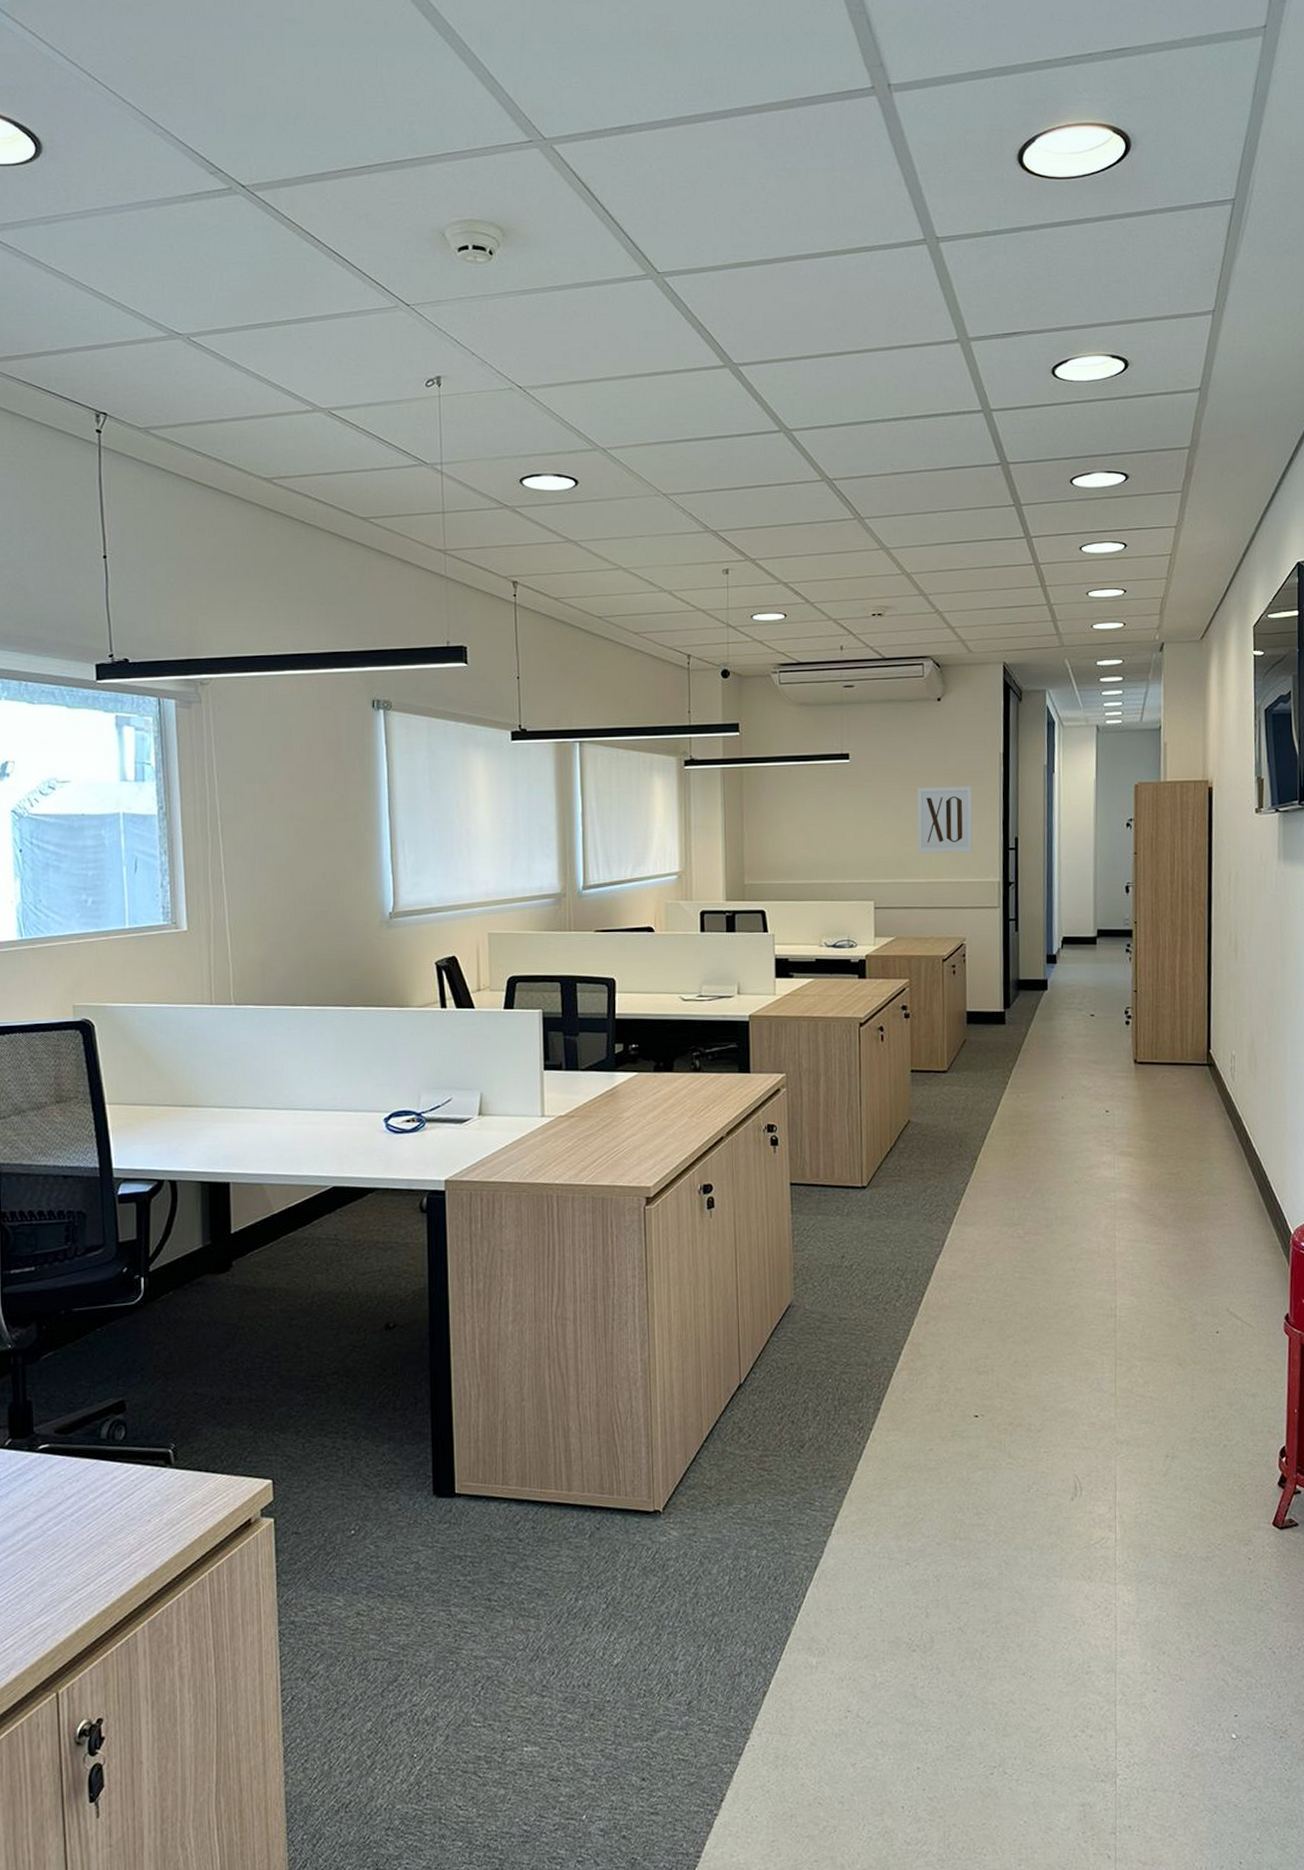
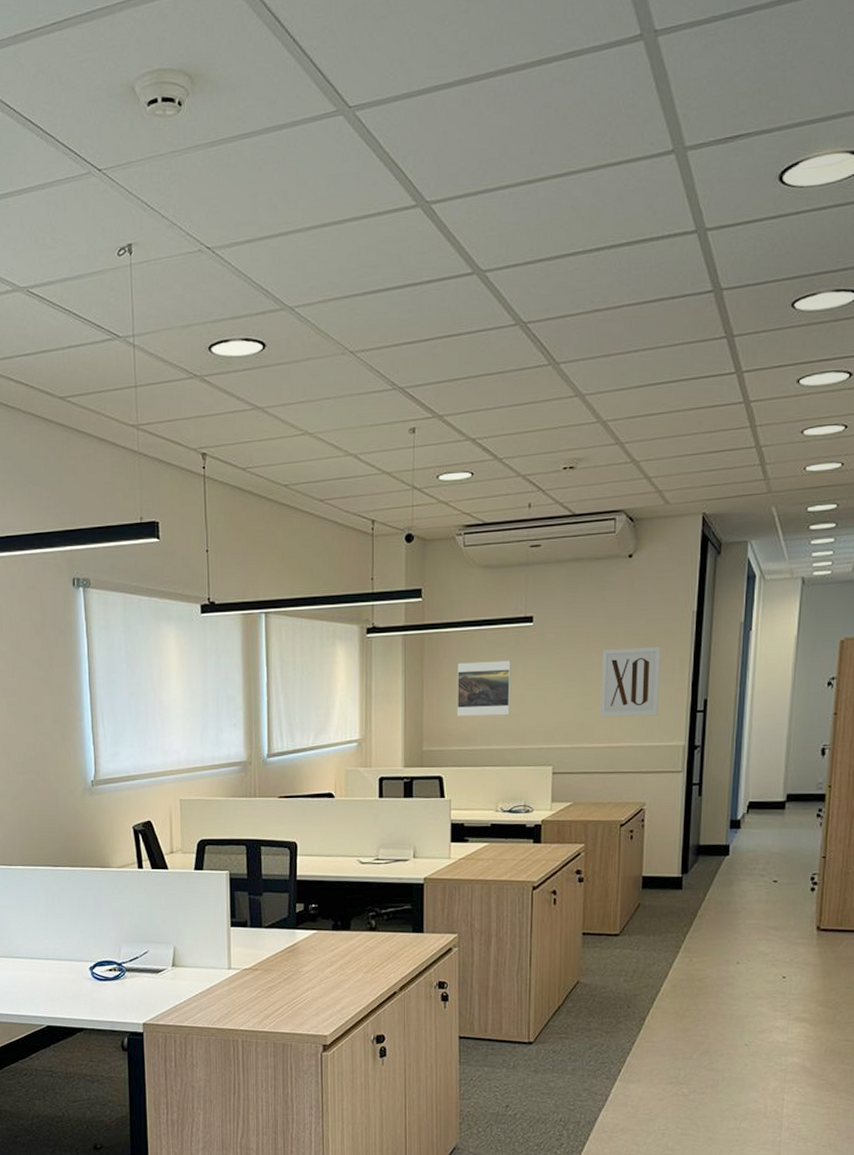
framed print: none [777,796,831,850] -> present [456,660,511,716]

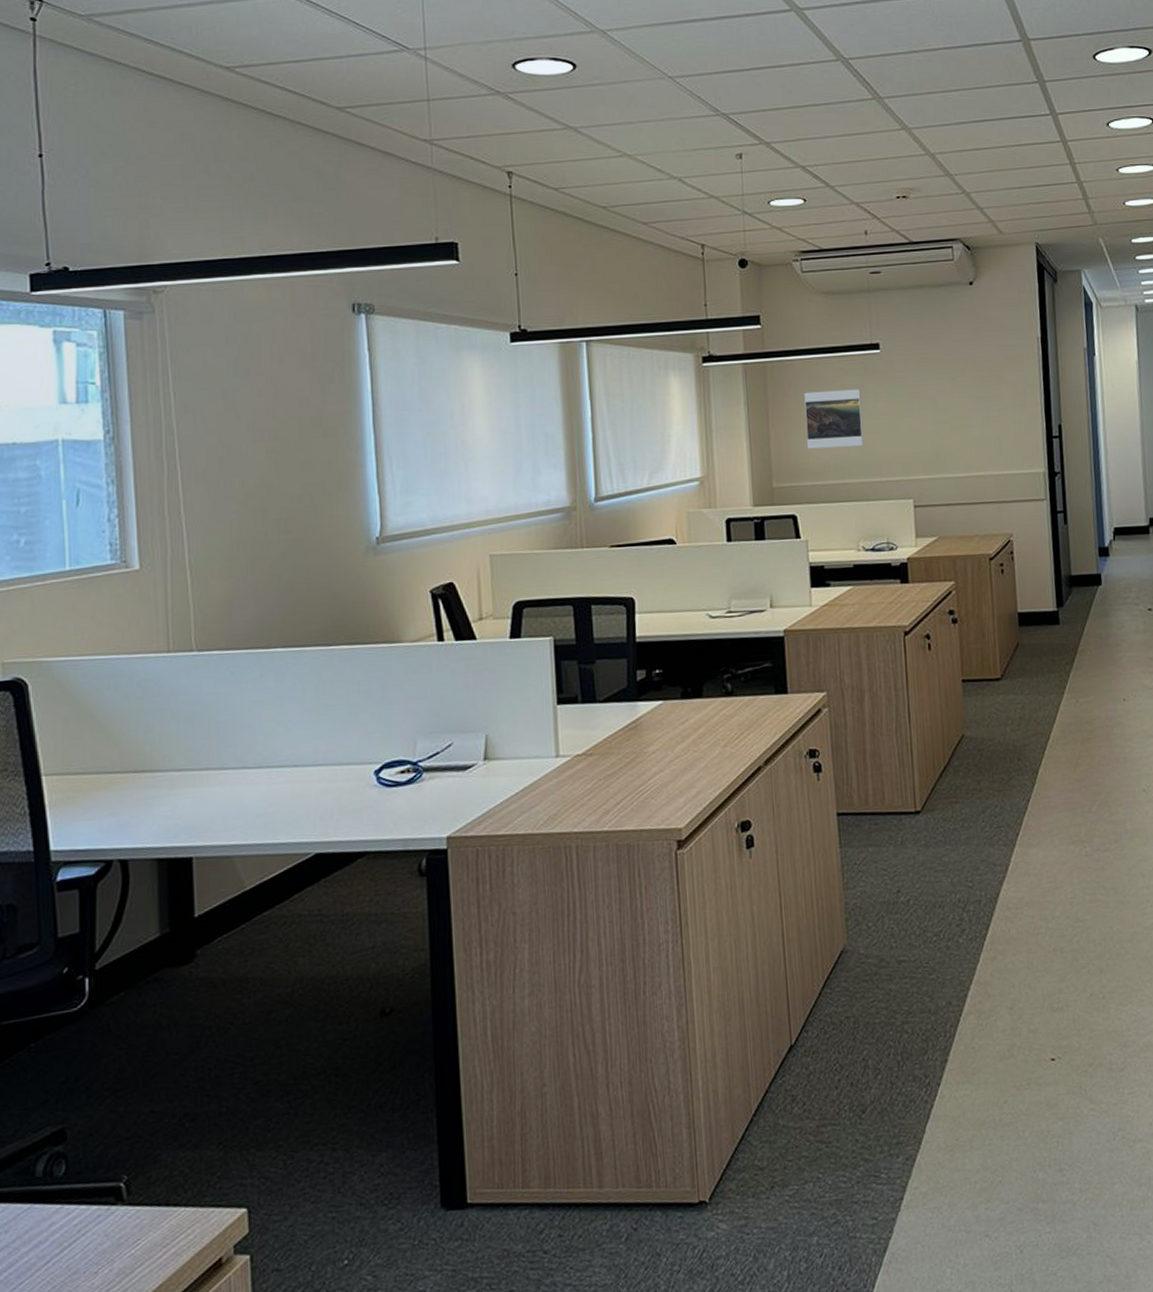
wall art: present [599,646,661,718] -> none [953,372,1015,446]

